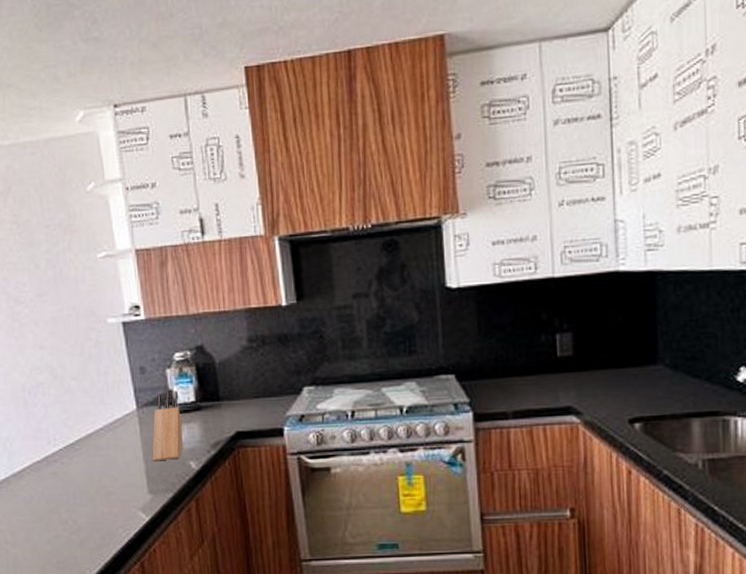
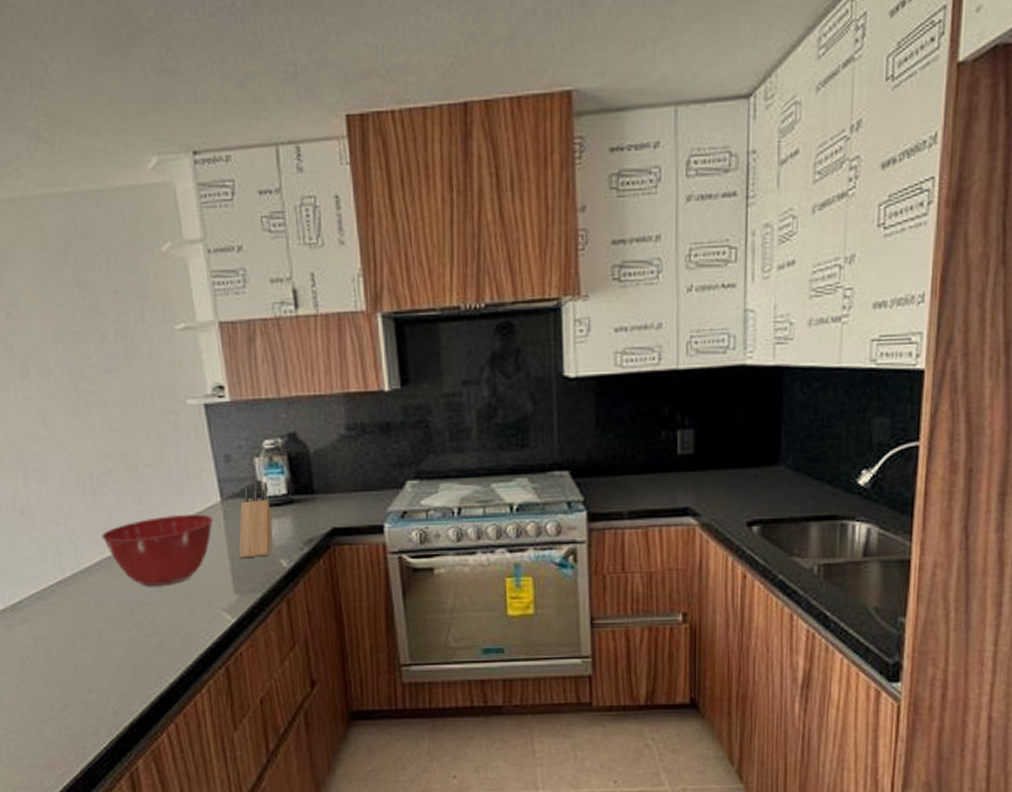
mixing bowl: none [32,421,130,487] -> present [101,514,214,586]

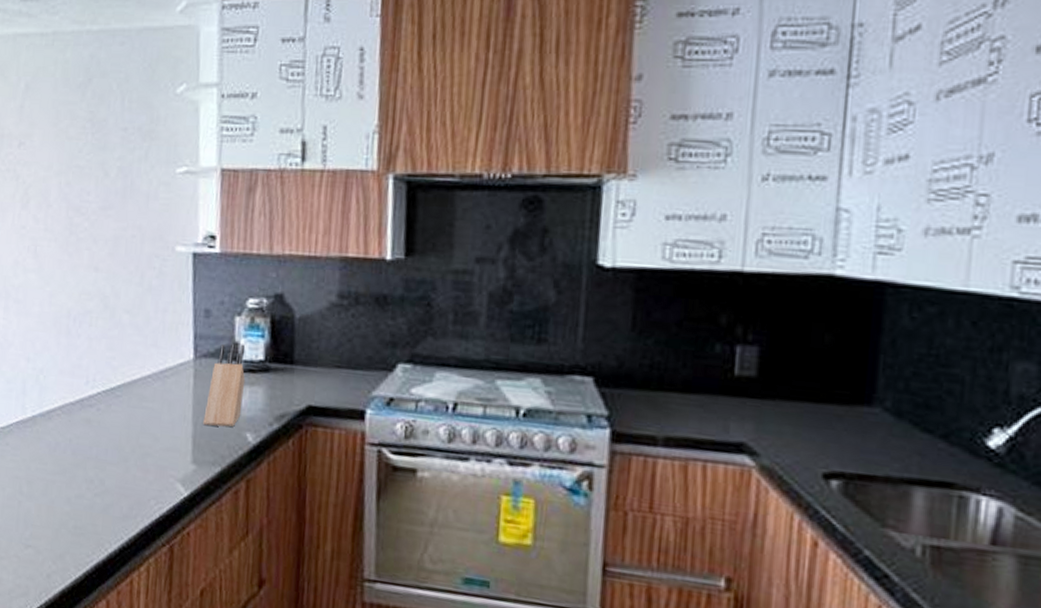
mixing bowl: present [101,514,214,586] -> none [68,367,183,443]

